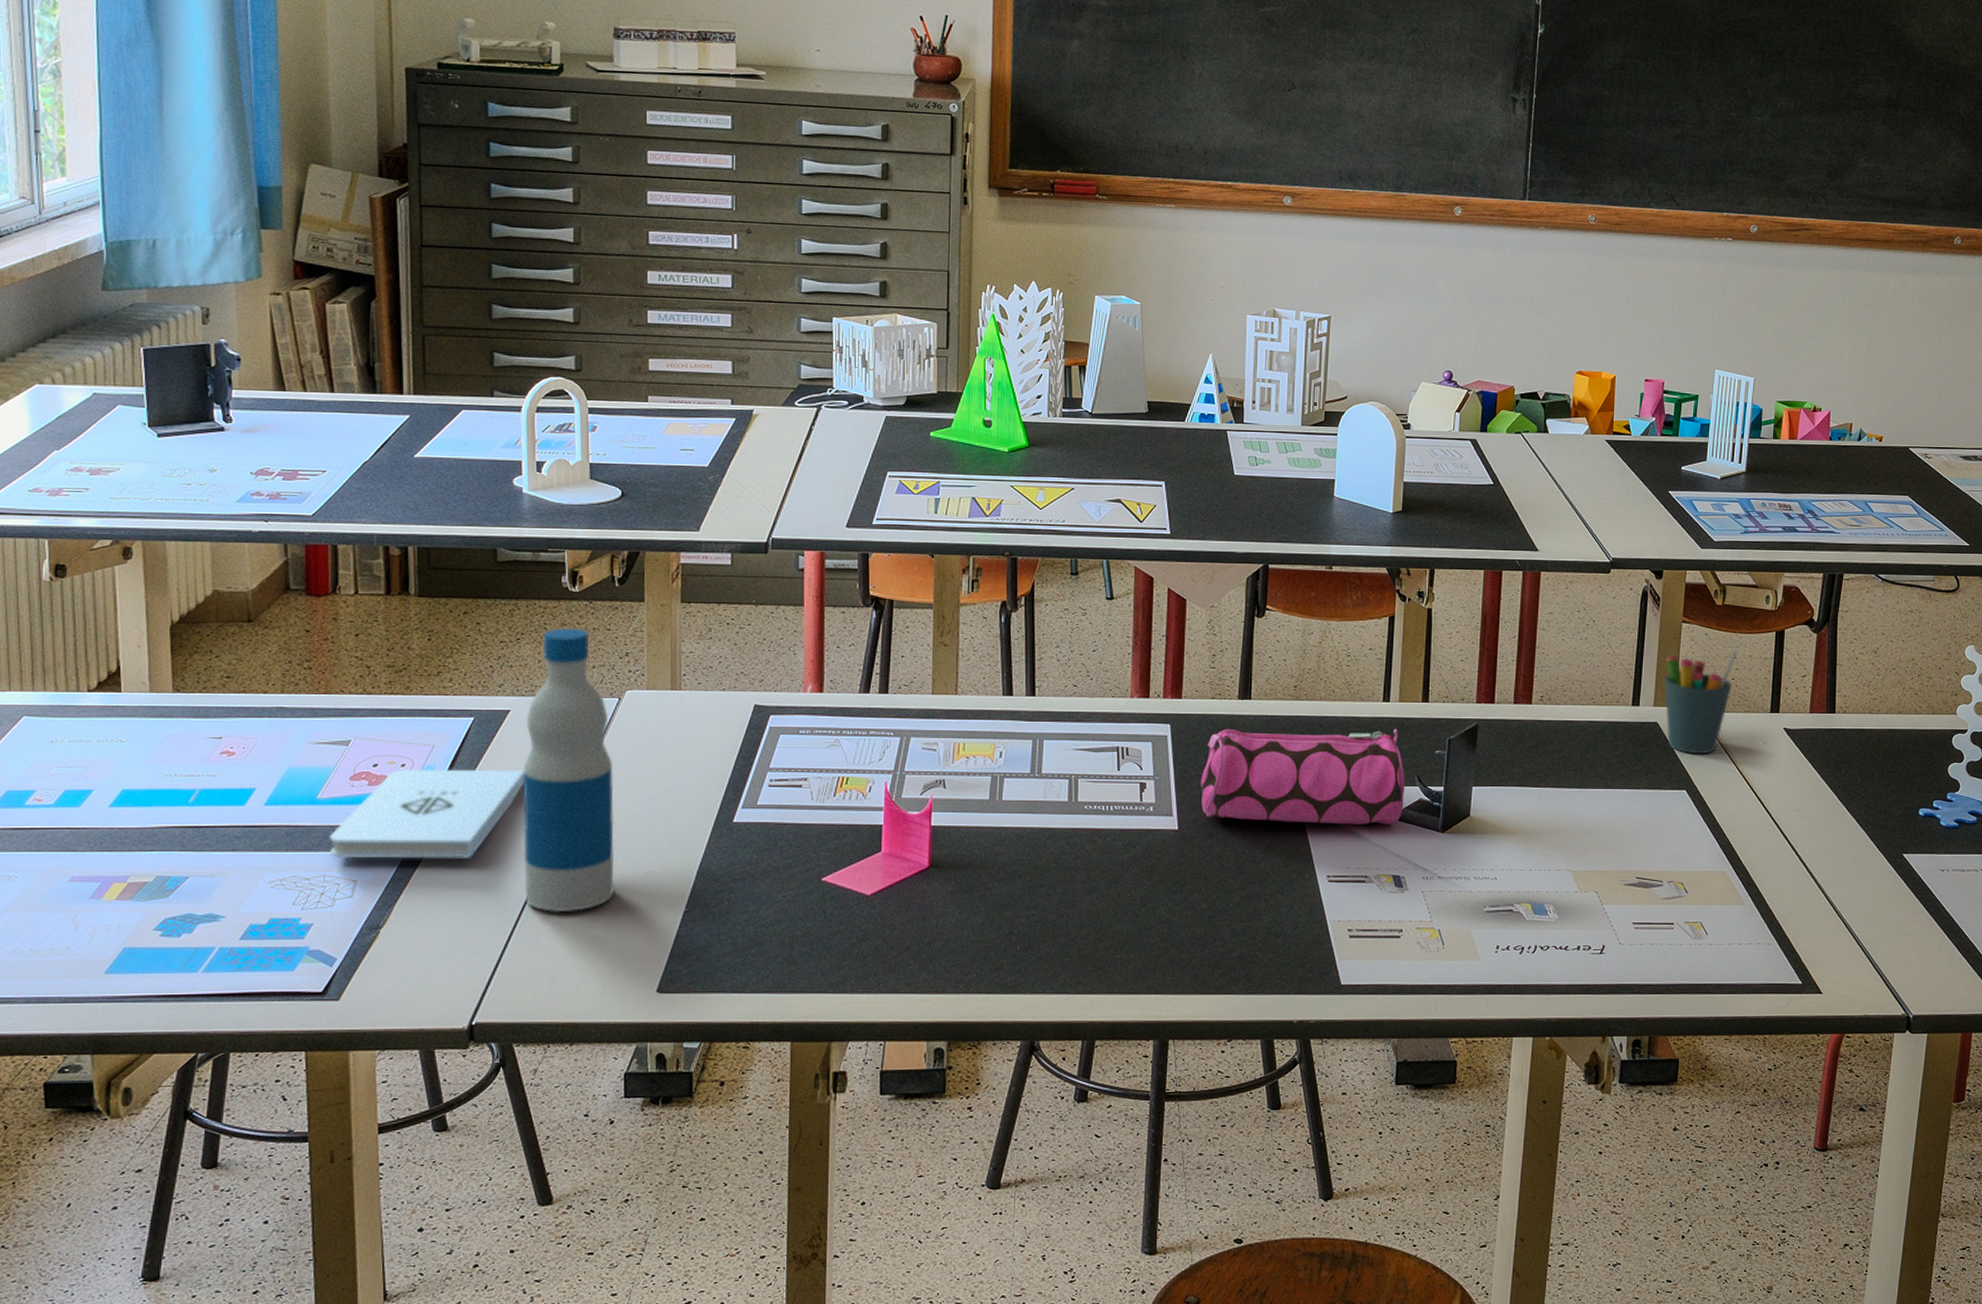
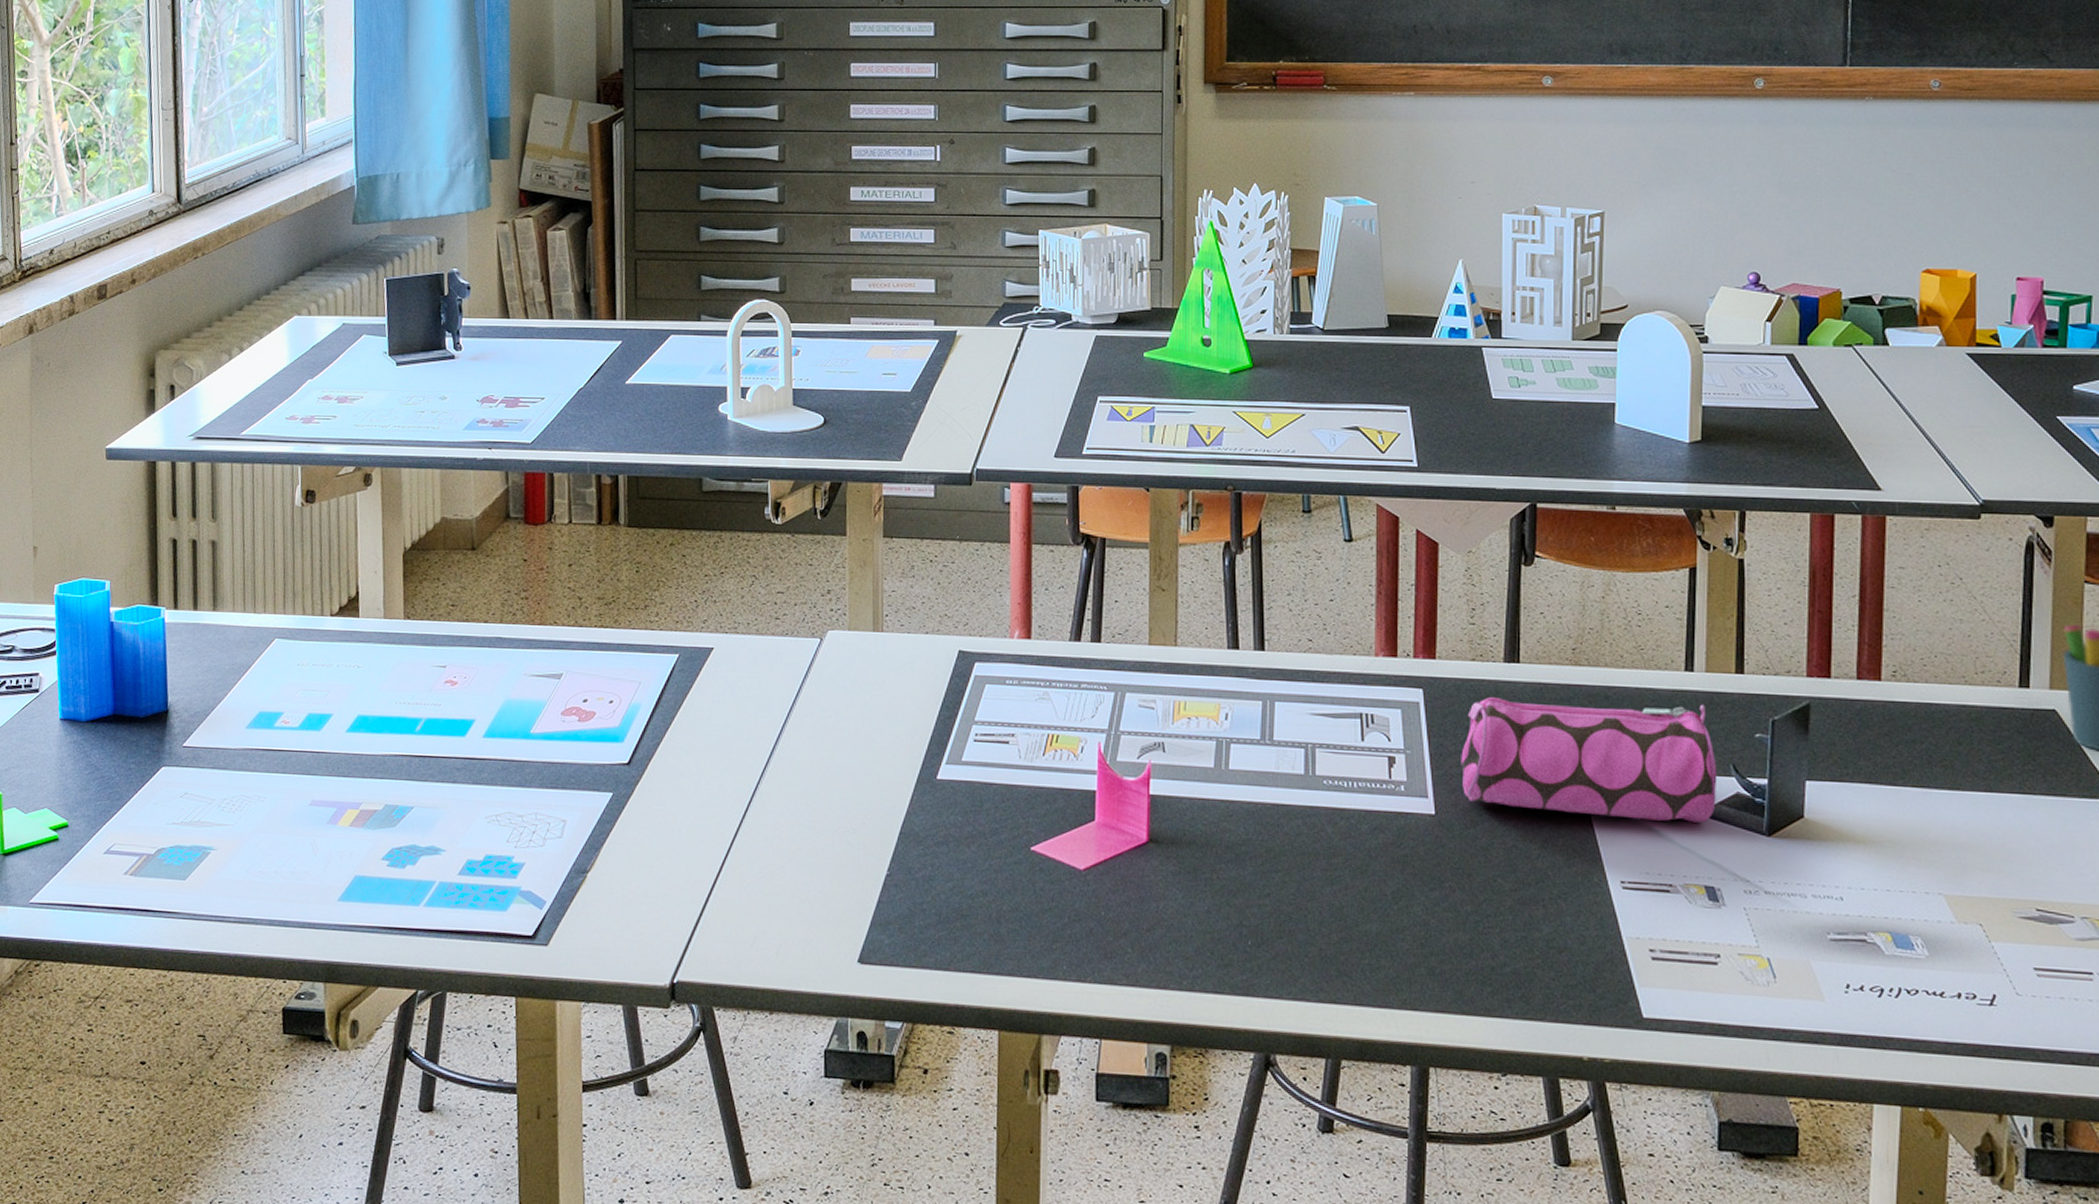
notepad: present [329,769,524,859] -> none [541,705,727,804]
bottle: present [522,627,615,913] -> none [724,561,816,868]

